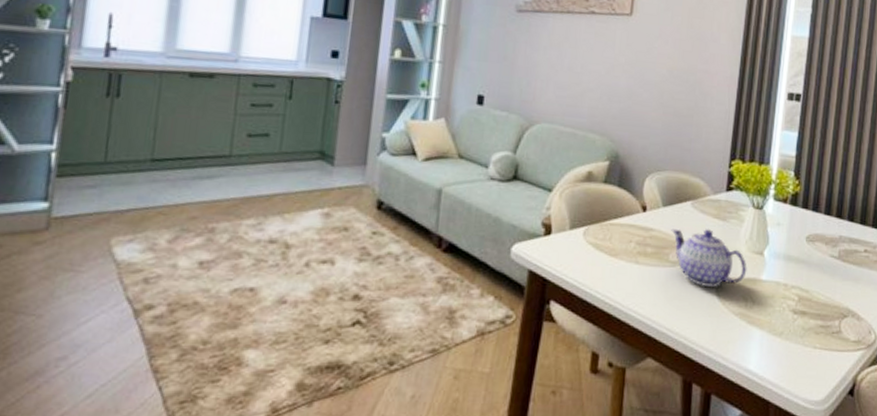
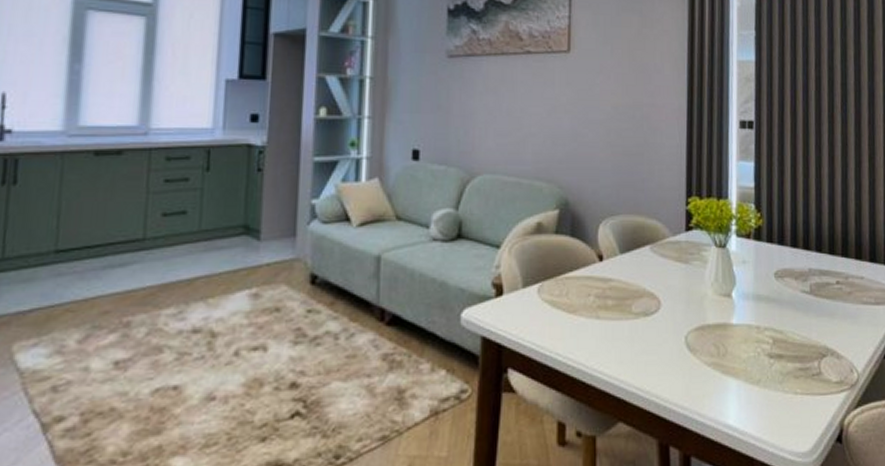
teapot: present [671,228,747,288] -> none [631,274,716,339]

